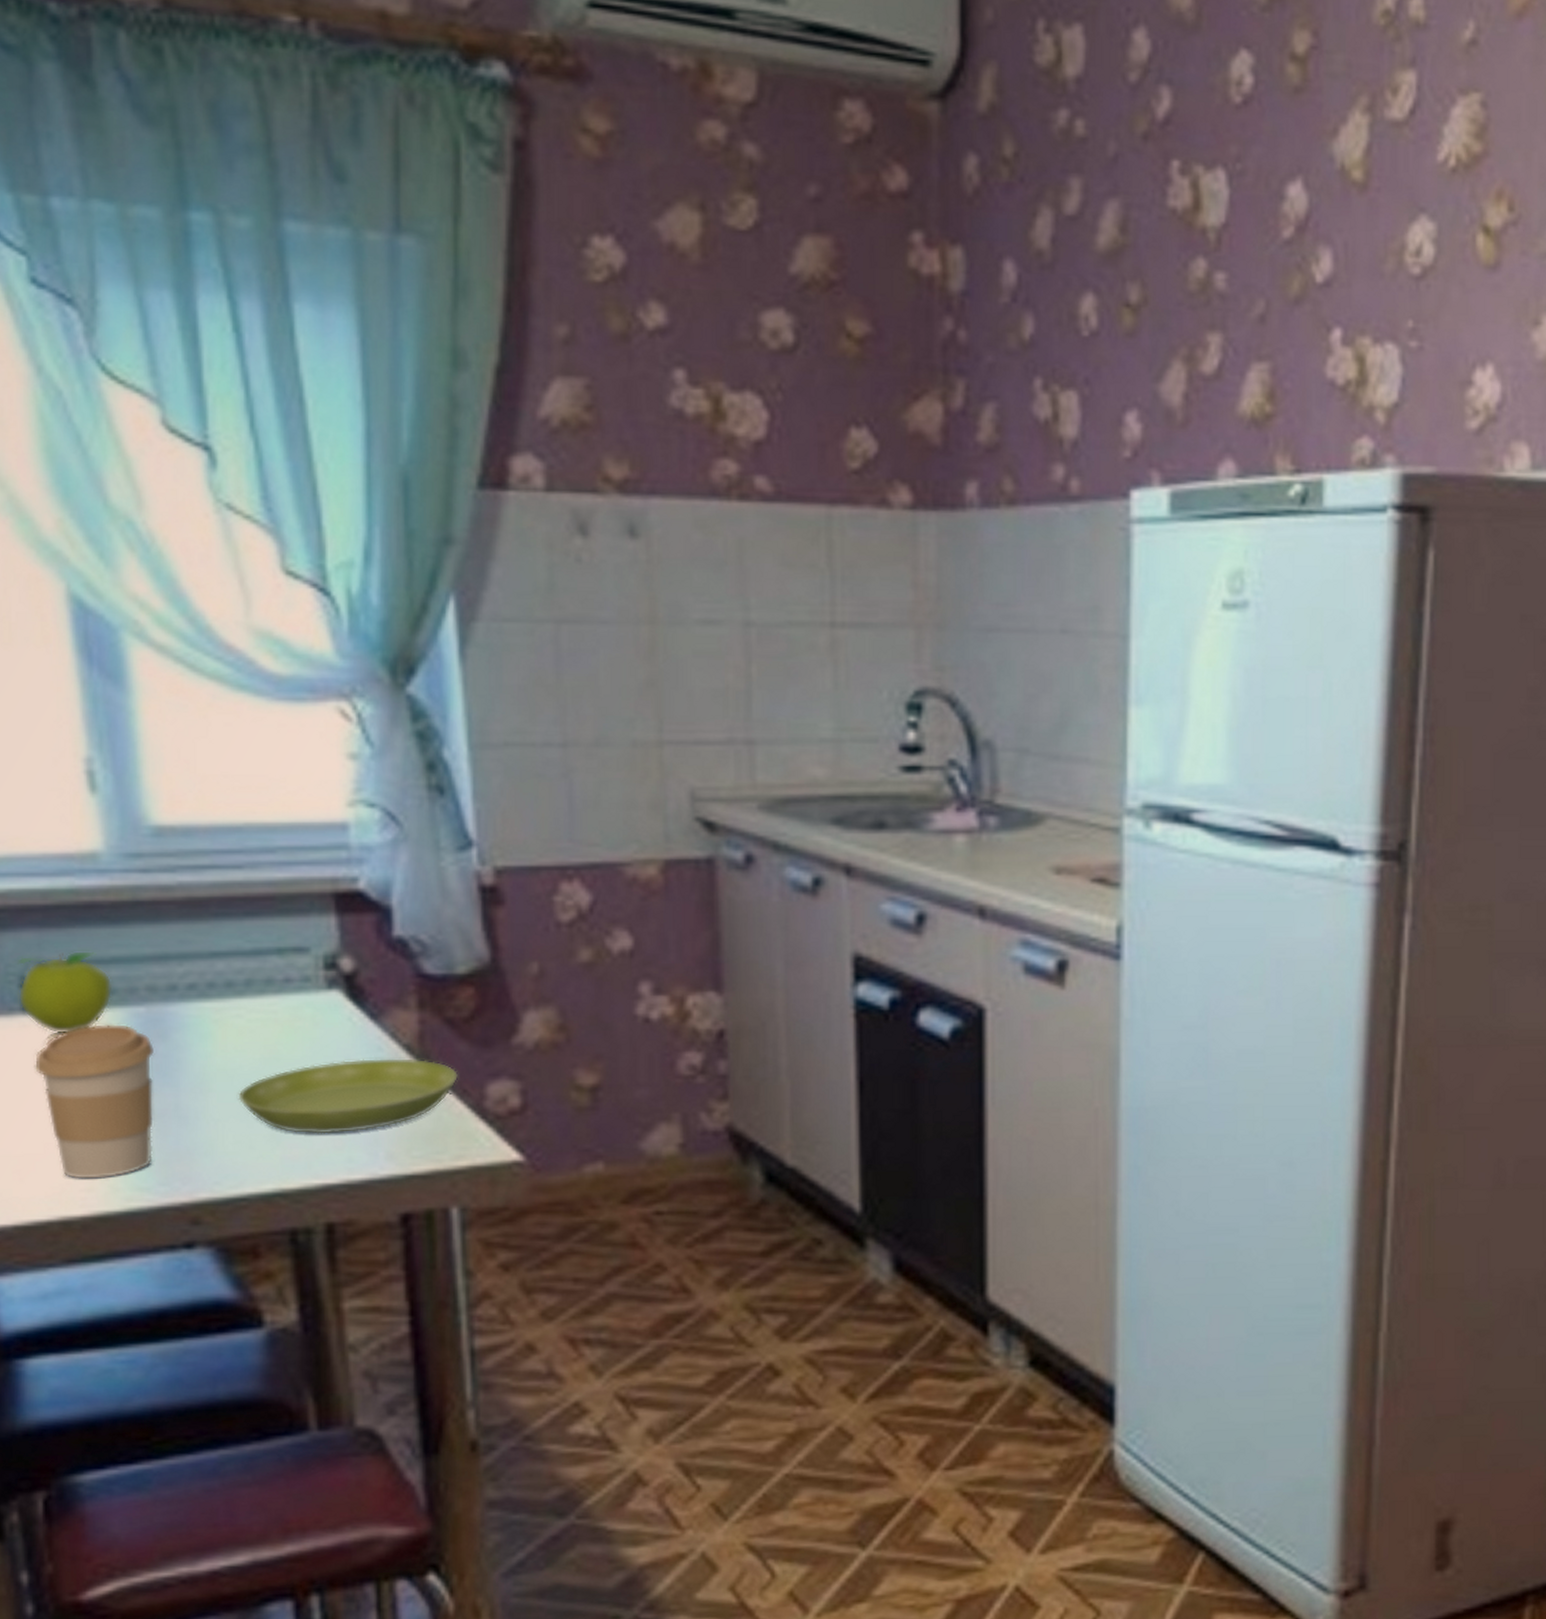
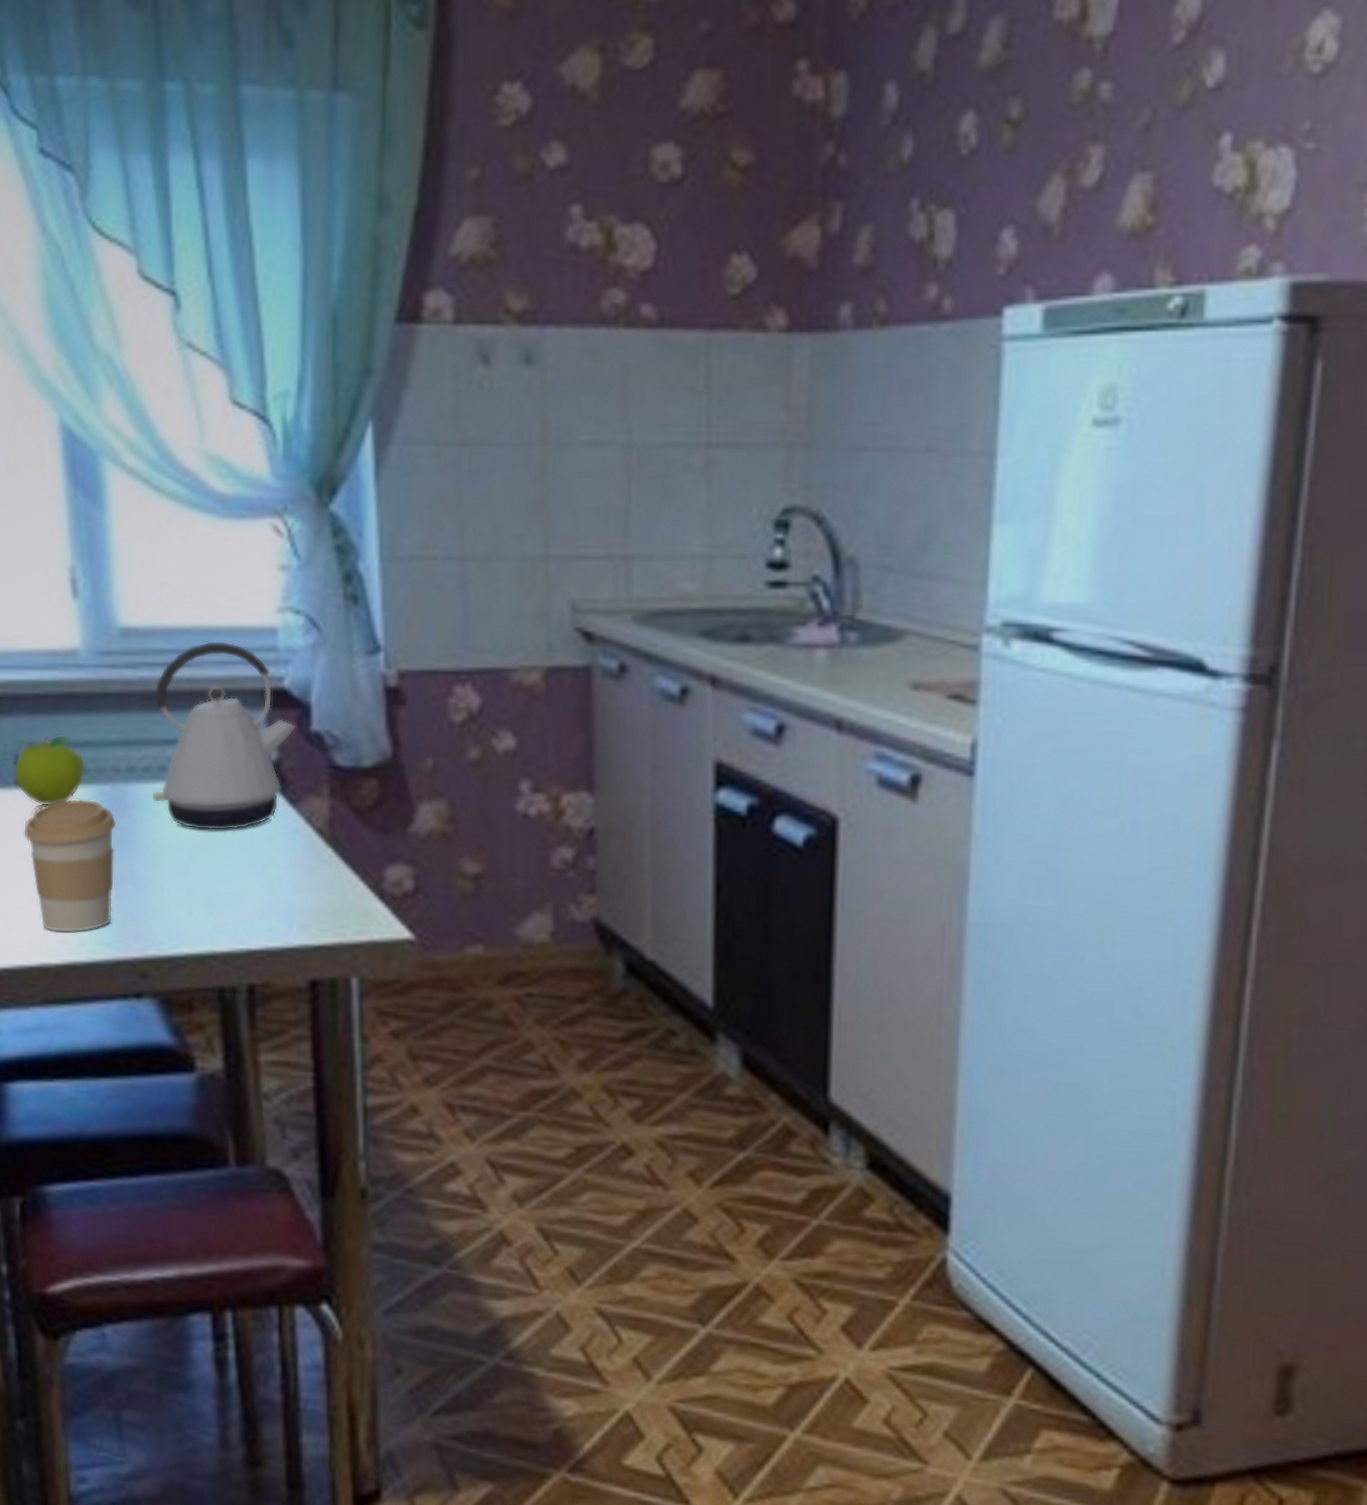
kettle: none [198,840,375,1053] -> present [152,641,296,832]
saucer: present [238,1058,458,1134] -> none [181,840,361,905]

